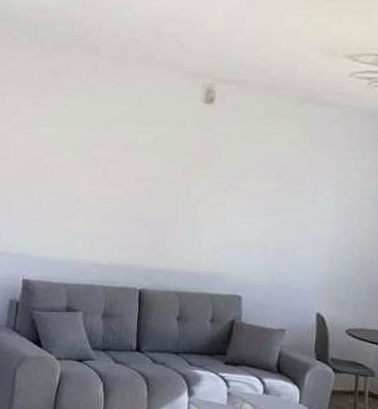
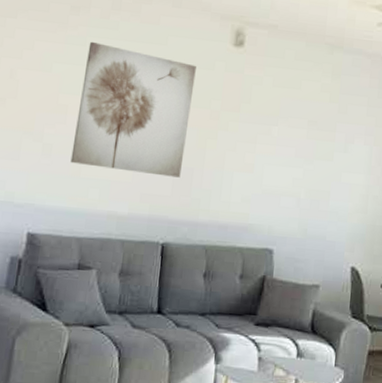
wall art: none [57,104,169,230] -> present [70,41,197,178]

